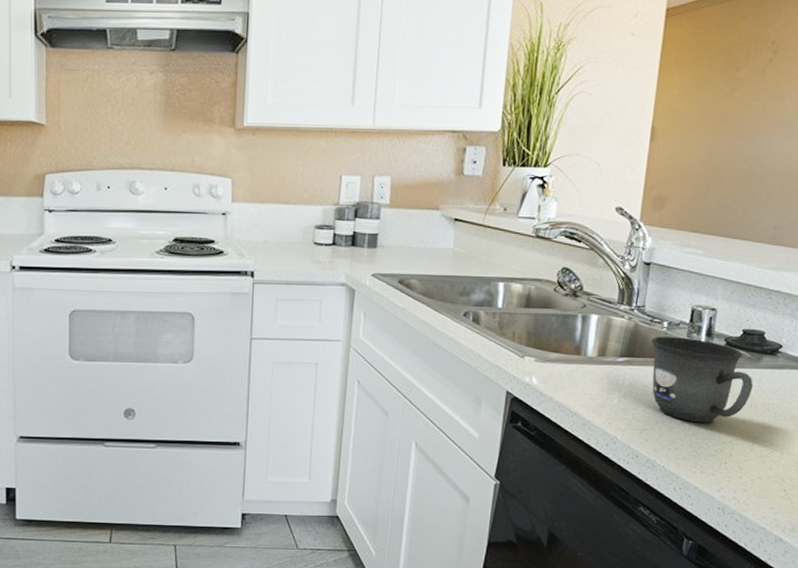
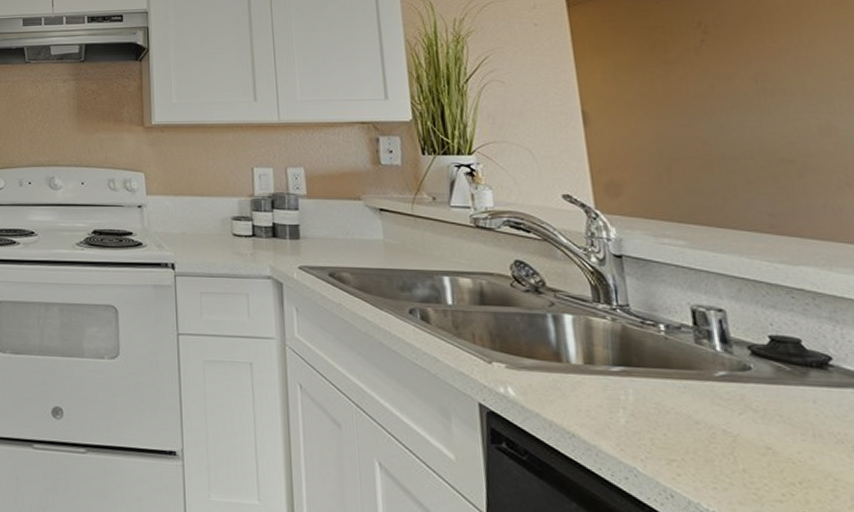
mug: present [651,337,754,423] -> none [648,342,809,456]

